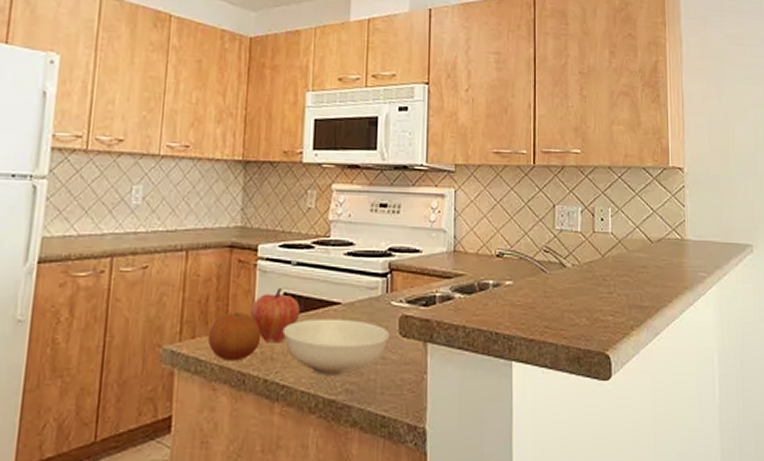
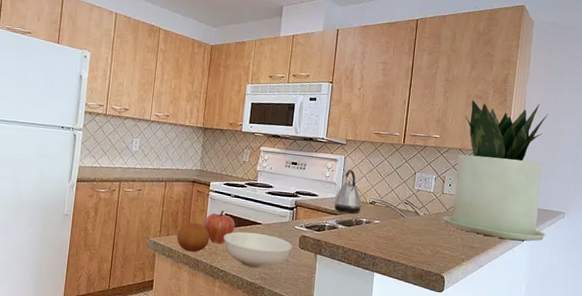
kettle: none [444,207,485,274] -> present [333,169,362,214]
planter: none [598,97,735,292] -> present [442,100,549,241]

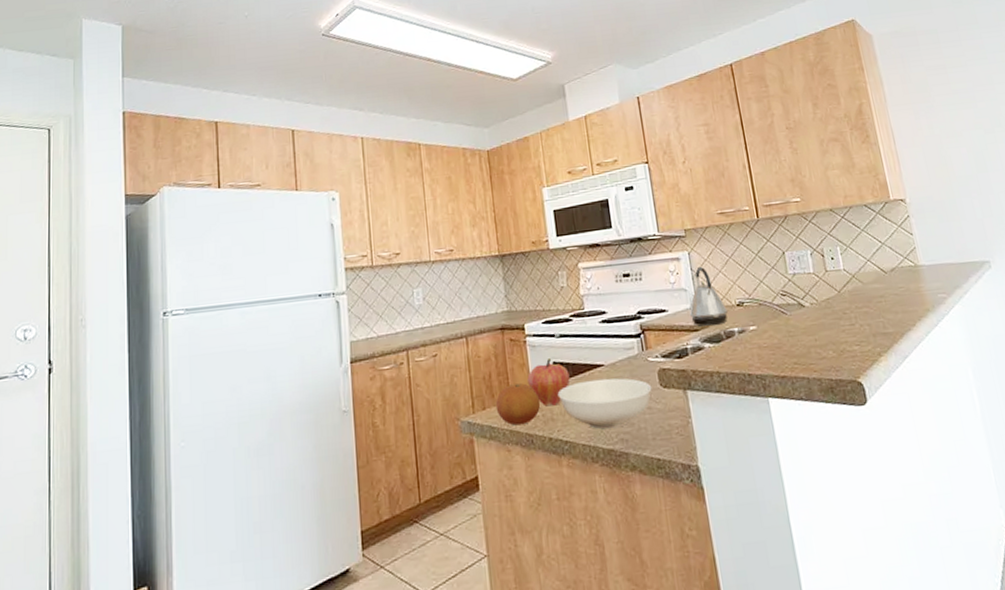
planter: present [442,100,549,241] -> none [822,130,977,315]

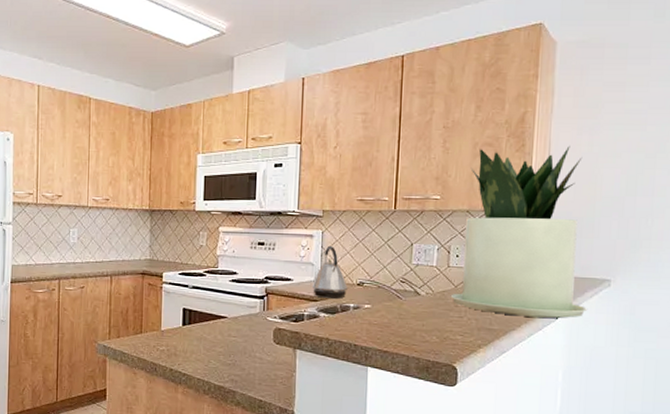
fruit: present [495,383,541,426] -> none [128,321,167,355]
fruit: present [527,357,570,407] -> none [159,304,196,344]
bowl: present [557,378,652,430] -> none [183,327,266,370]
planter: none [822,130,977,315] -> present [450,145,588,319]

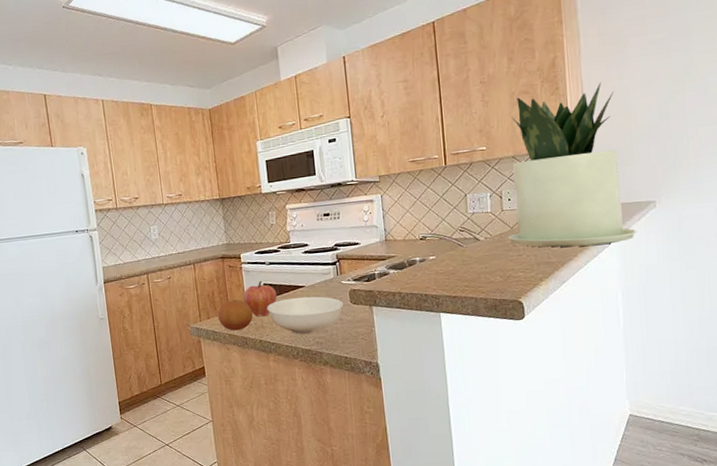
fruit: none [128,321,167,355] -> present [217,299,253,331]
fruit: none [159,304,196,344] -> present [243,280,277,317]
bowl: none [183,327,266,370] -> present [266,296,344,335]
kettle: present [312,245,348,299] -> none [378,207,412,256]

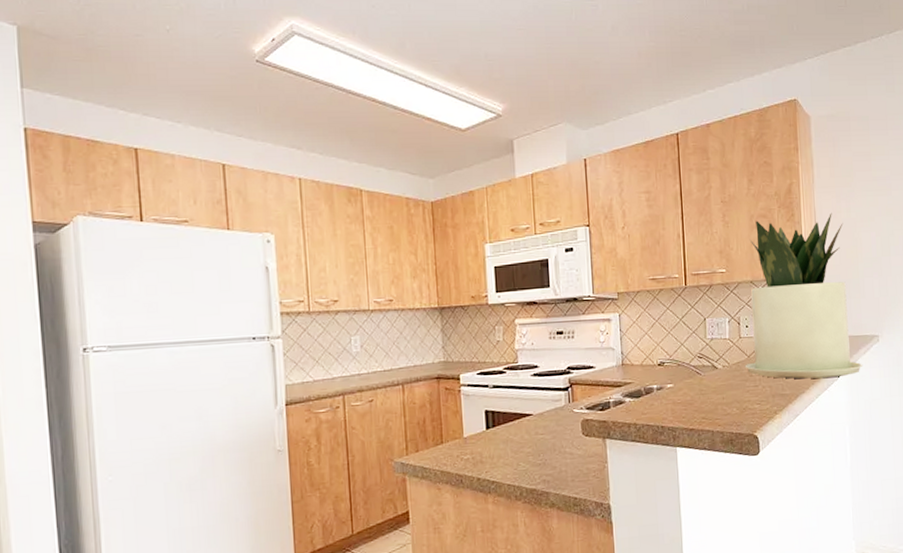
fruit: present [217,299,253,331] -> none [428,429,471,467]
fruit: present [243,280,277,317] -> none [460,406,500,450]
bowl: present [266,296,344,335] -> none [487,426,575,472]

